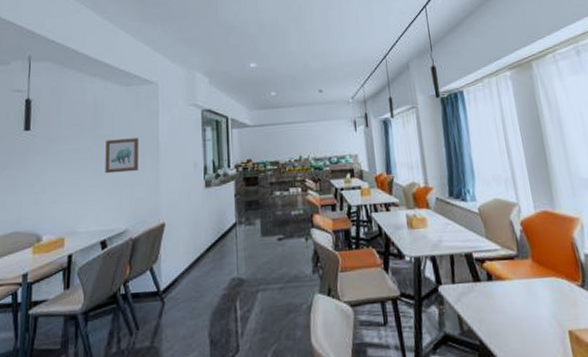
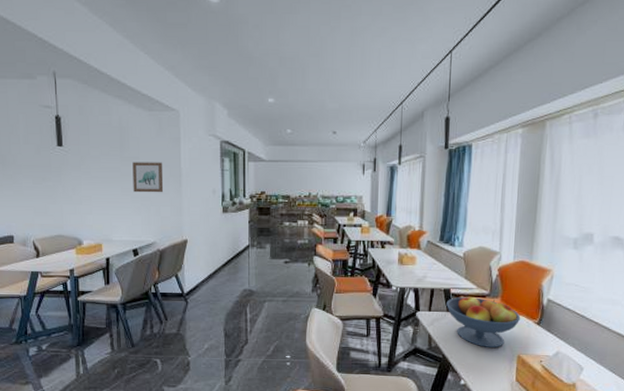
fruit bowl: none [471,259,561,325] -> present [446,296,521,348]

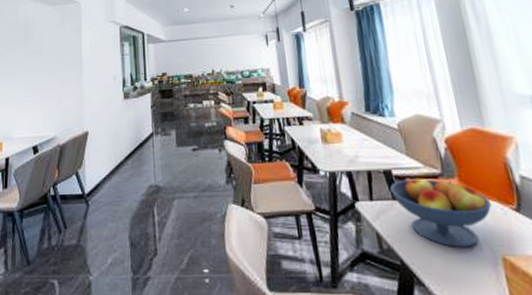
wall art: present [132,162,164,193] -> none [36,53,65,86]

